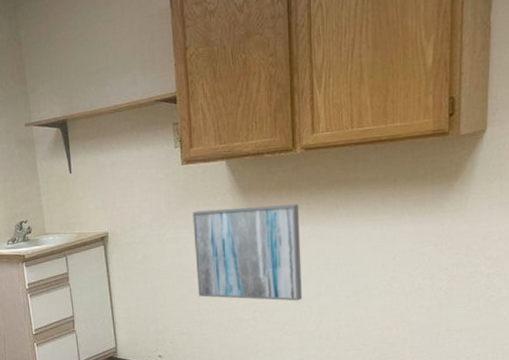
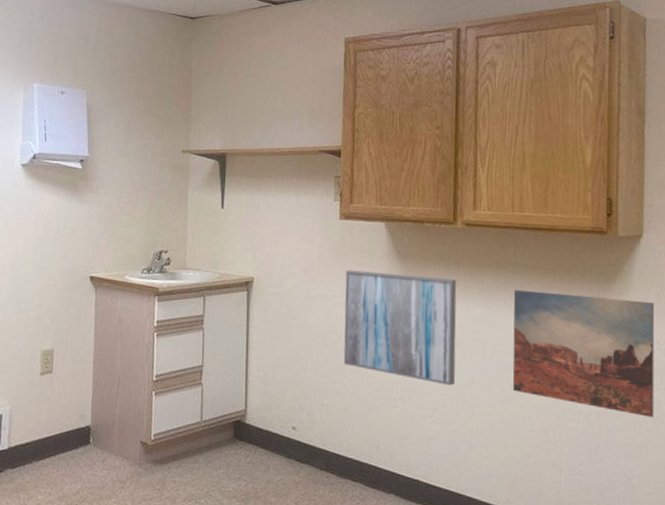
wall art: none [355,195,497,302] -> present [512,289,654,418]

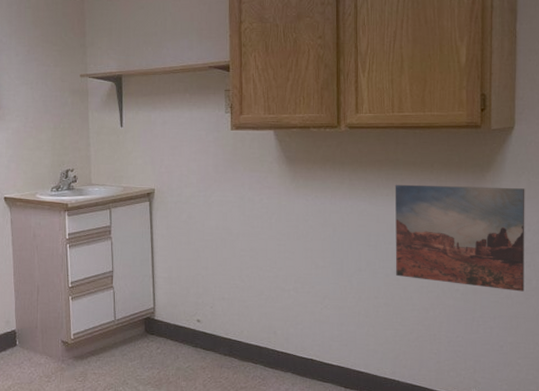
wall art: present [343,270,457,386] -> none [239,176,343,275]

